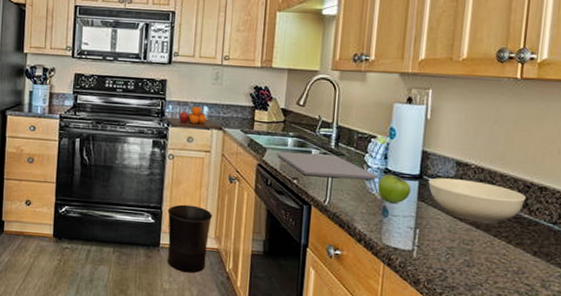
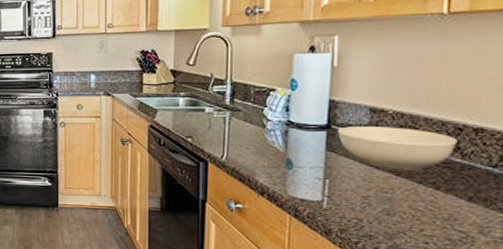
chopping board: present [164,106,223,130] -> none [53,75,111,97]
waste bin: present [167,204,213,273] -> none [63,168,108,230]
cutting board: present [275,152,379,180] -> none [167,111,280,134]
fruit: present [377,174,412,203] -> none [279,126,319,155]

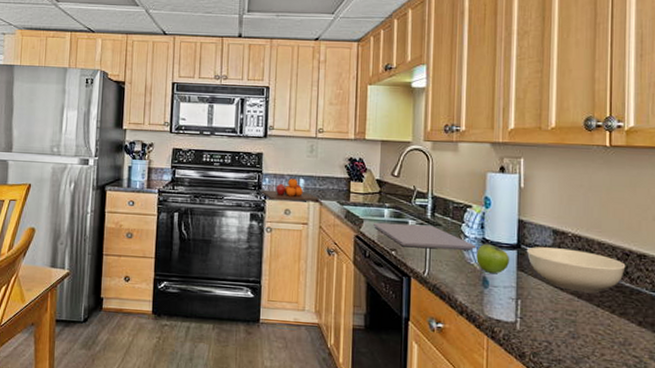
chopping board: none [53,75,111,97] -> present [261,178,319,202]
cutting board: none [167,111,280,134] -> present [372,223,477,250]
fruit: none [279,126,319,155] -> present [476,243,510,273]

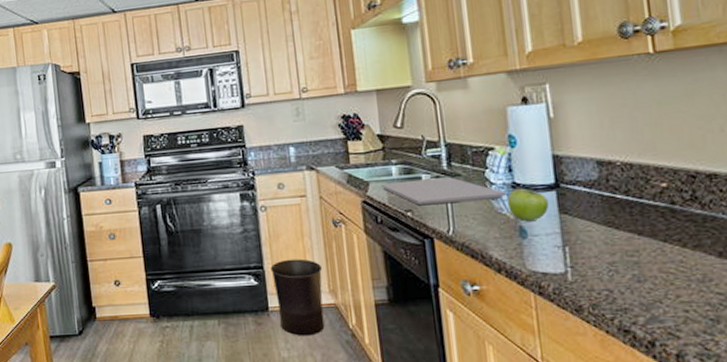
chopping board: present [261,178,319,202] -> none [248,148,315,176]
waste bin: none [267,278,313,350] -> present [270,258,325,336]
bowl: present [526,247,626,294] -> none [566,180,694,229]

